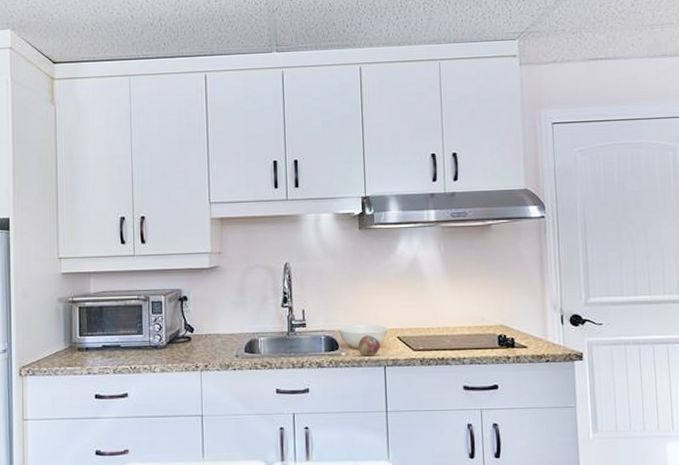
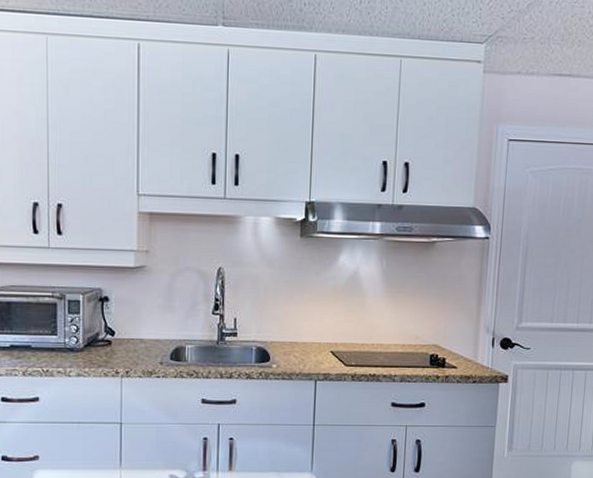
bowl: present [338,324,388,349] -> none [271,336,322,362]
fruit: present [357,335,381,357] -> none [289,348,314,370]

